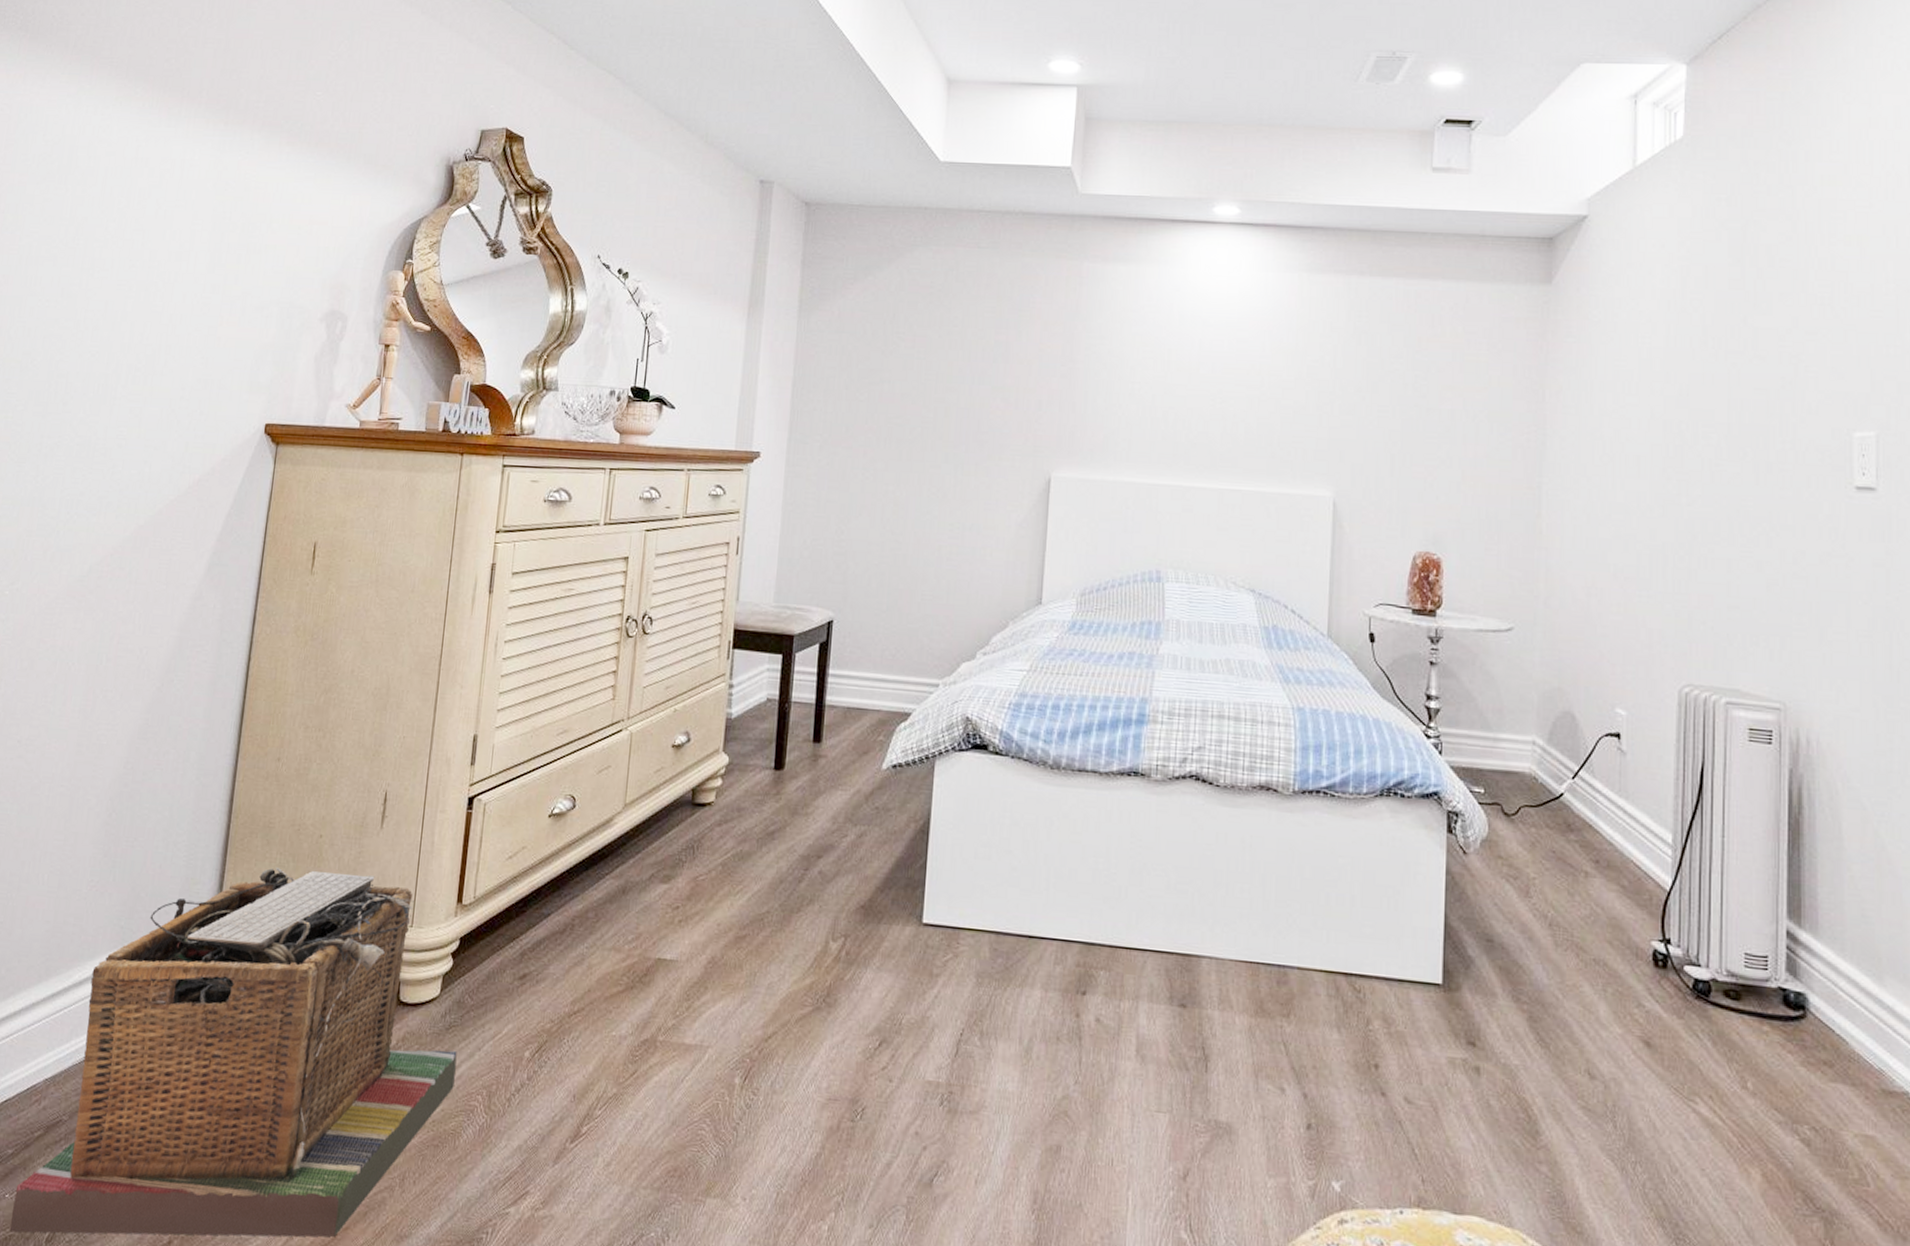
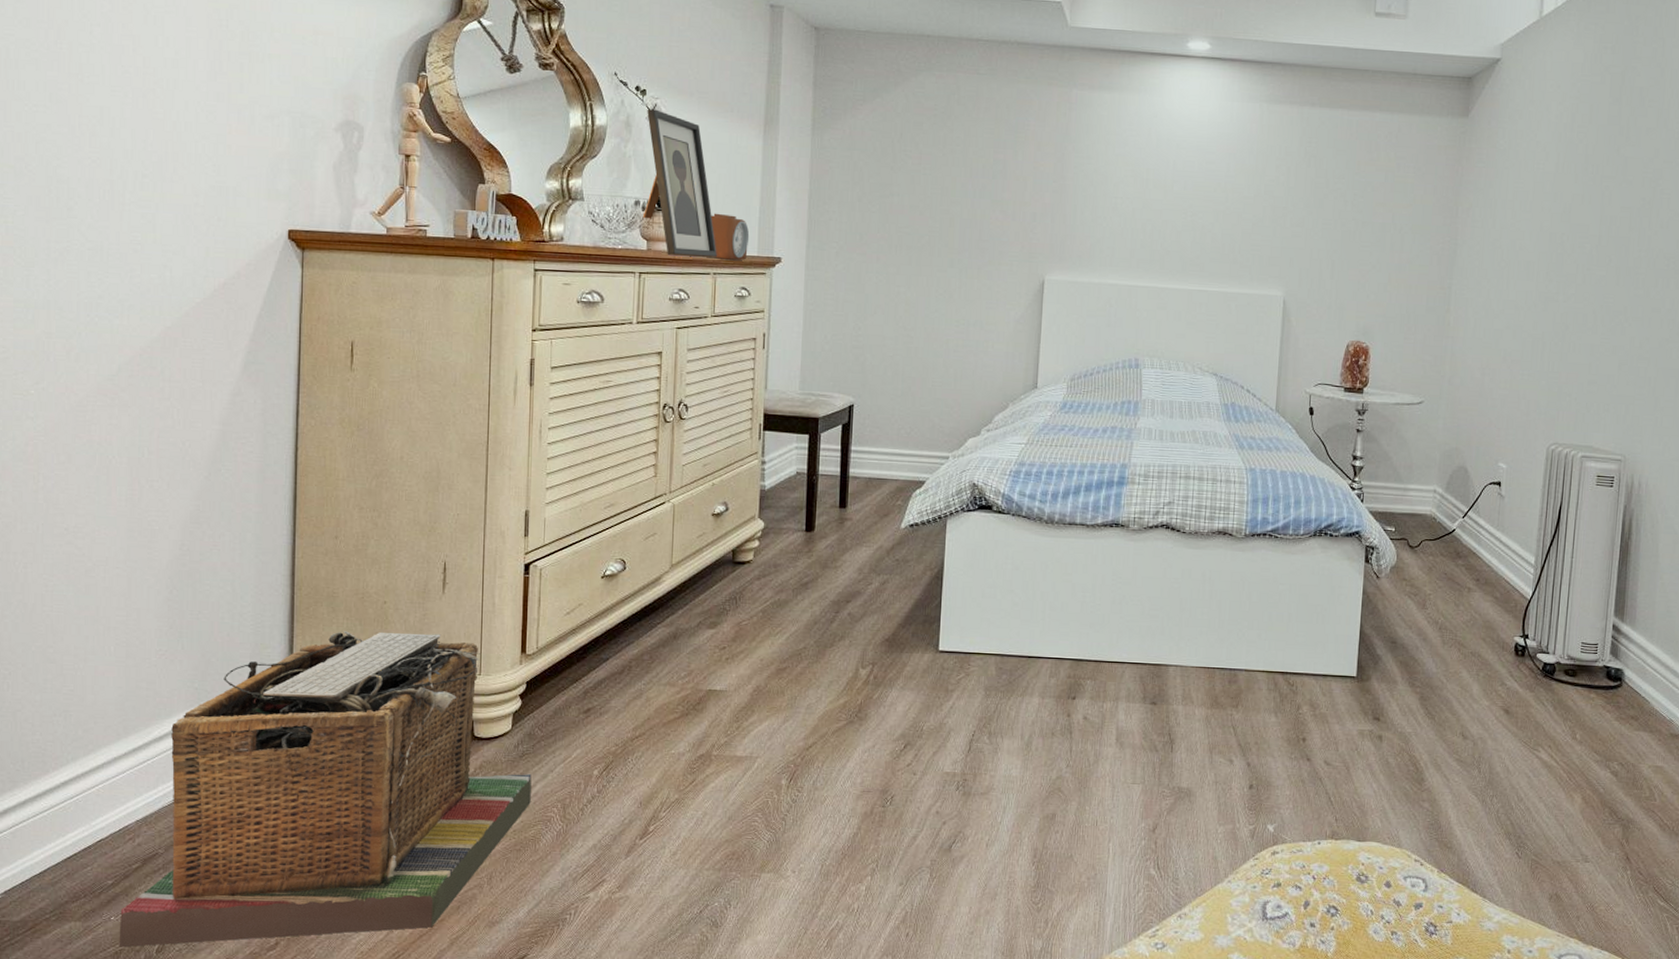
picture frame: none [617,292,693,453] -> present [642,109,718,258]
alarm clock: none [687,403,728,455] -> present [710,213,750,260]

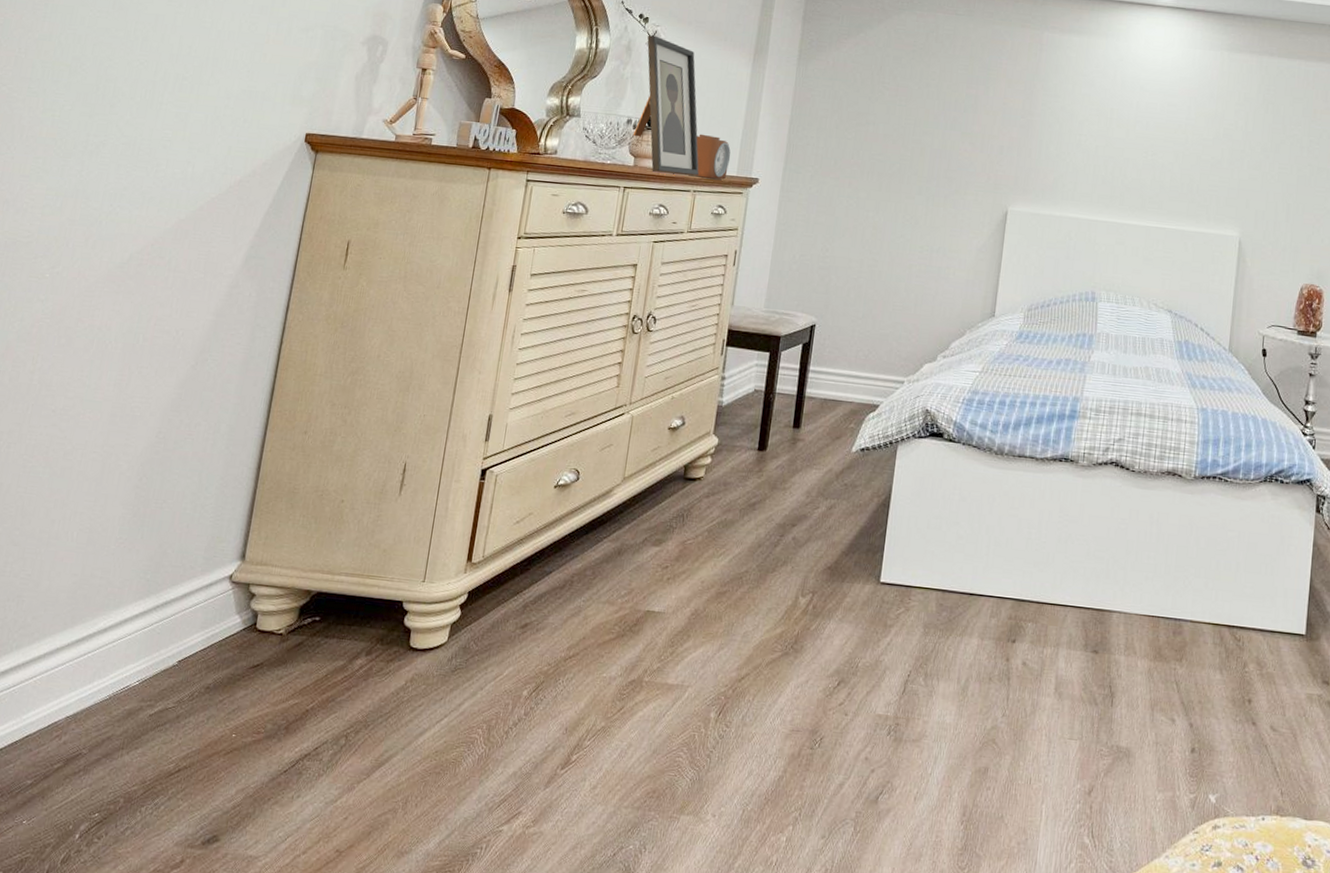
clothes hamper: present [119,631,532,947] -> none [25,528,461,855]

